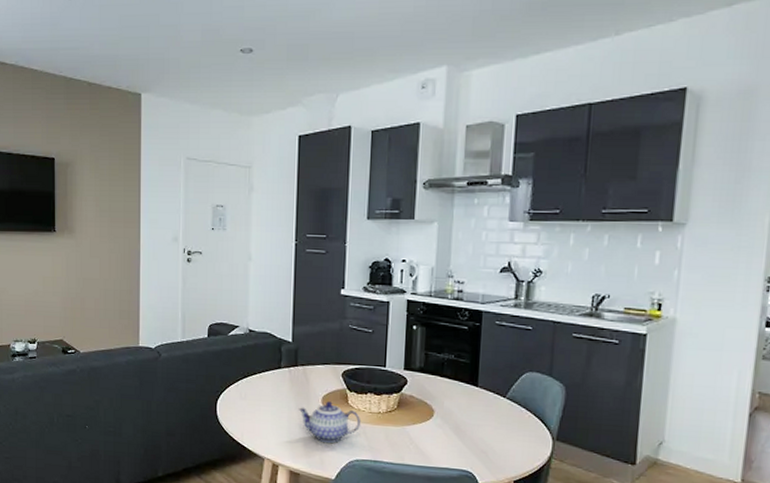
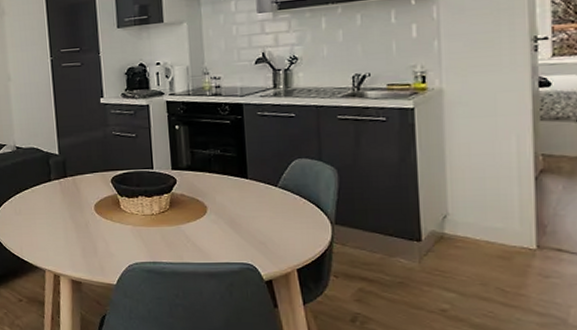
teapot: present [298,401,360,444] -> none [72,208,135,250]

